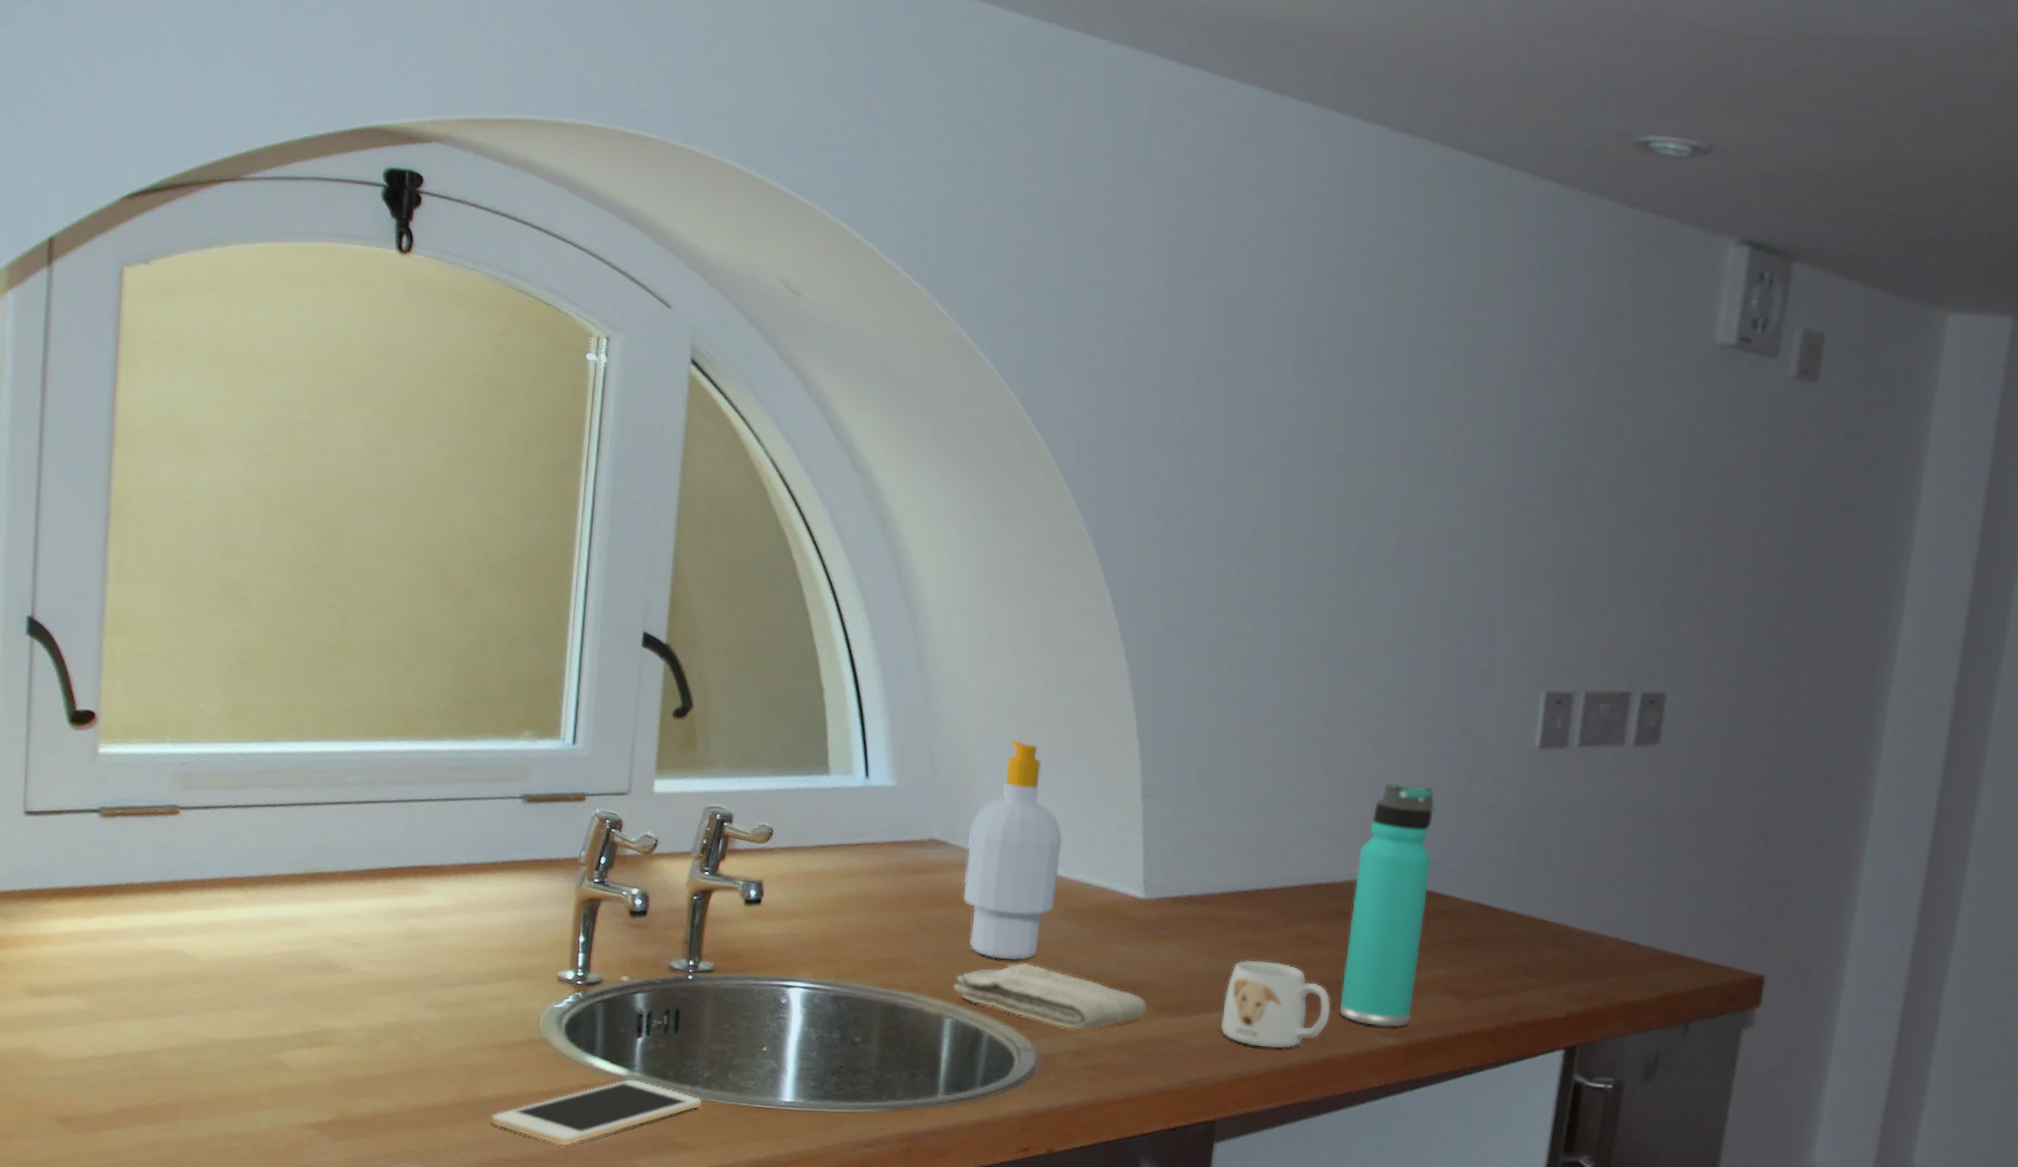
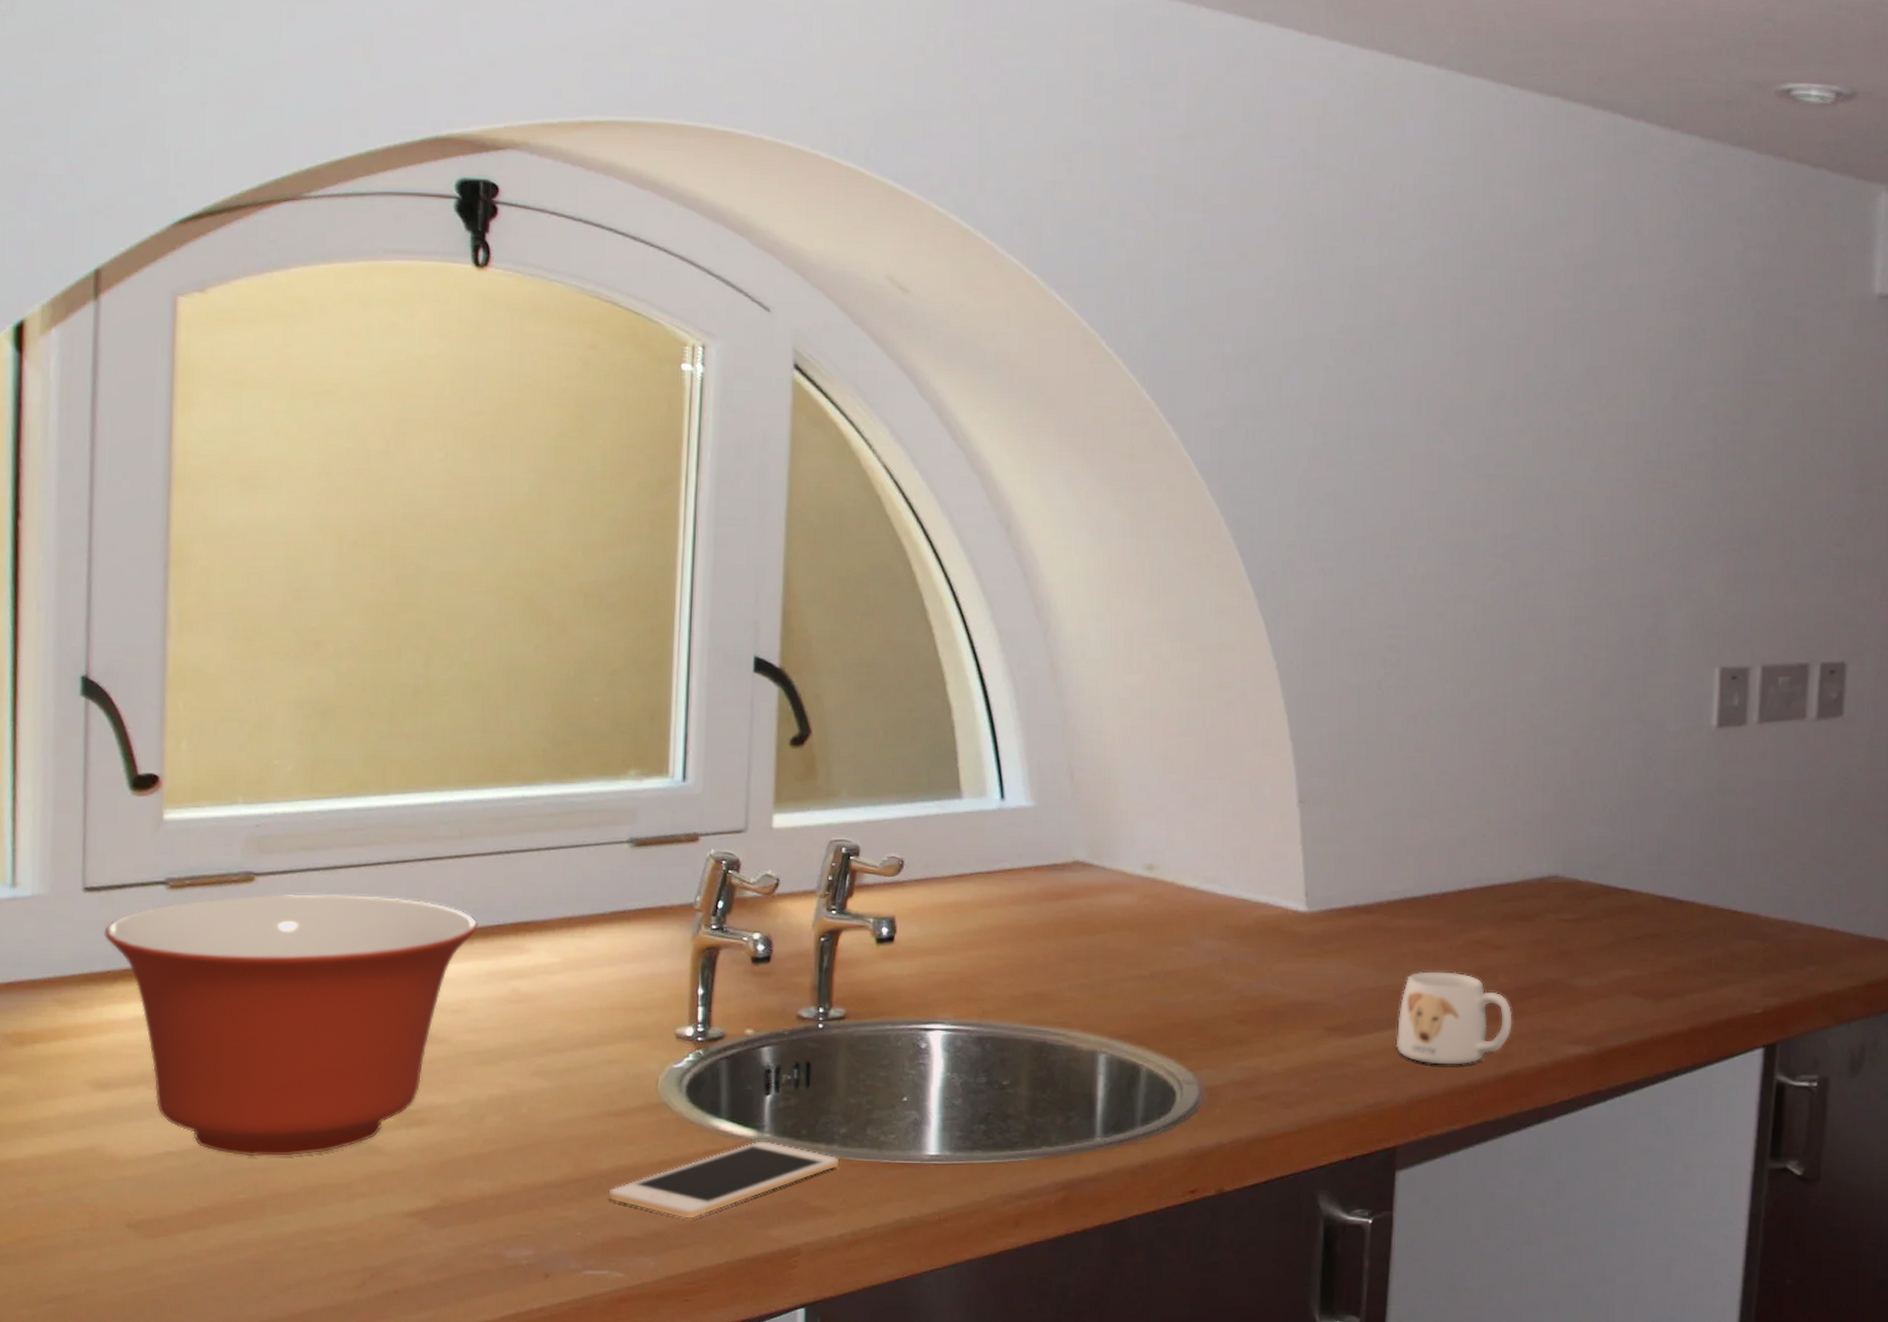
mixing bowl: none [42,827,381,1067] -> present [103,894,478,1157]
washcloth: present [953,963,1148,1031] -> none [1106,989,1317,1059]
soap bottle: present [964,741,1062,961] -> none [1112,750,1216,987]
thermos bottle: present [1339,783,1435,1027] -> none [1522,773,1611,1035]

